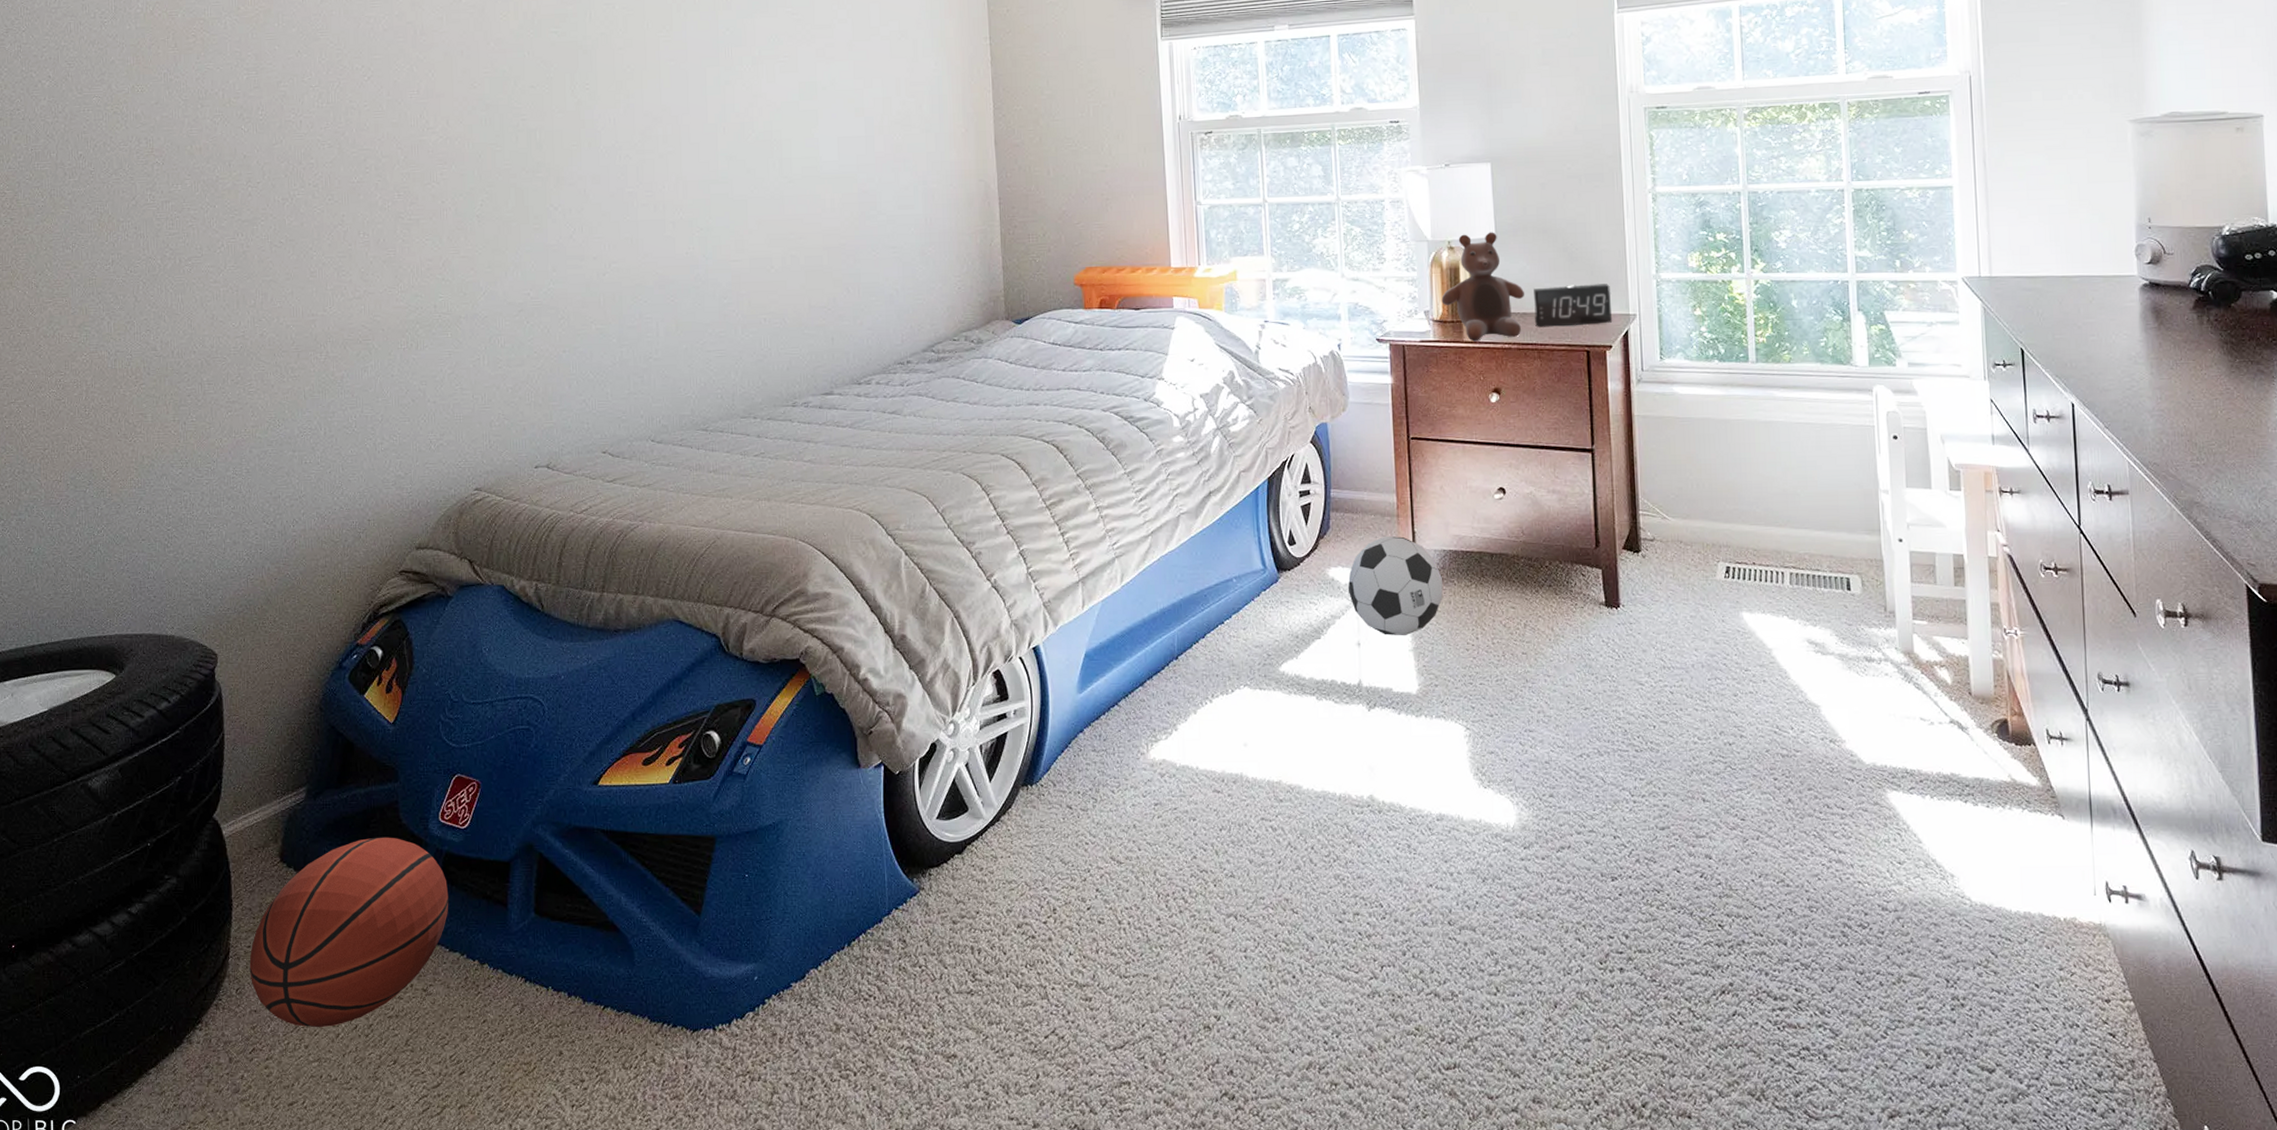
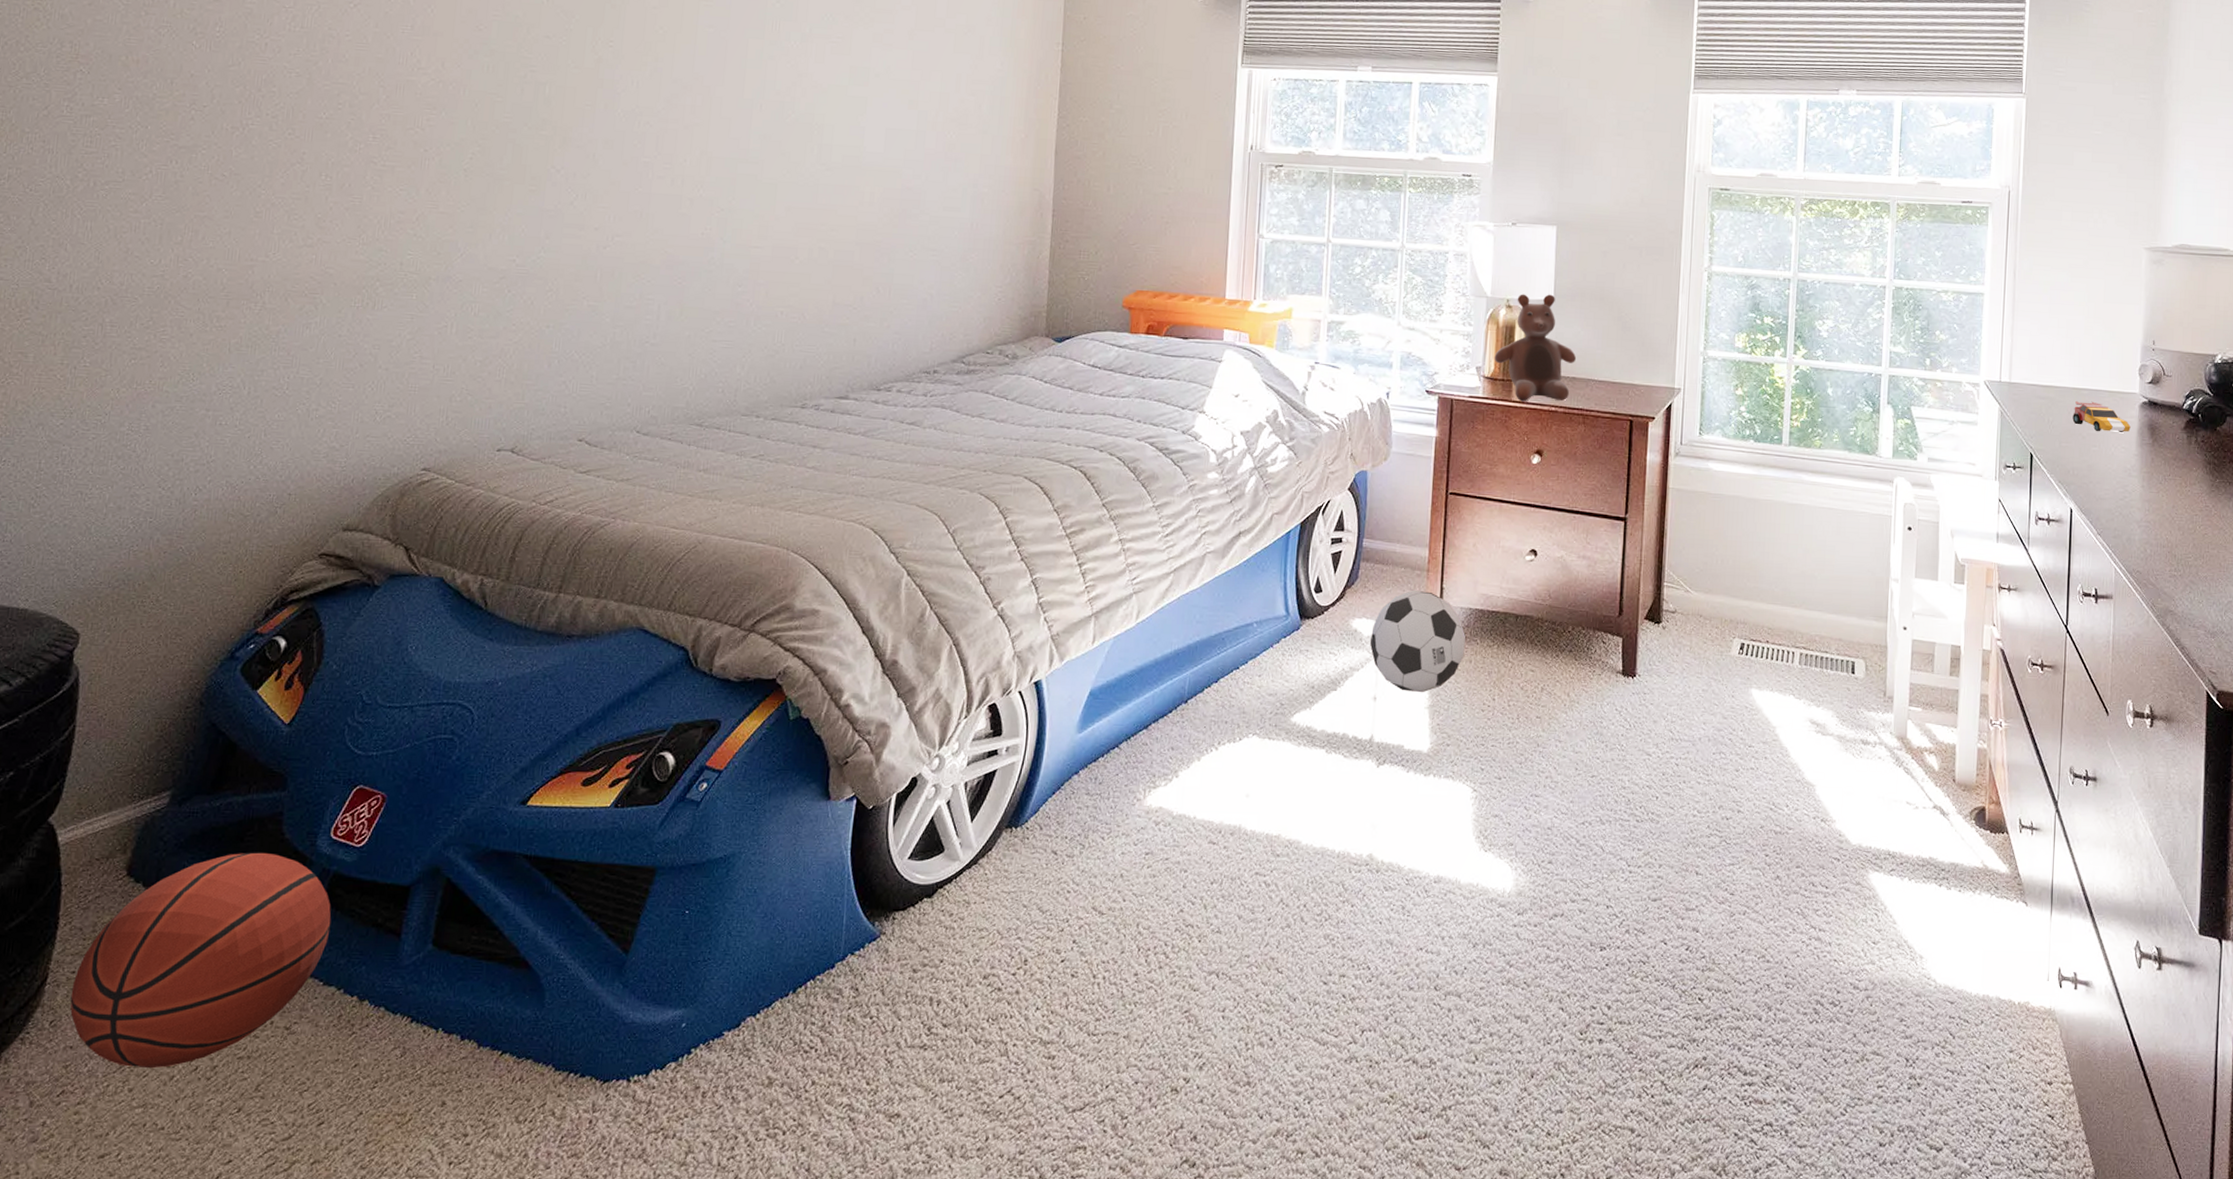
alarm clock: present [1534,284,1613,327] -> none [1583,354,1659,395]
toy car: none [2064,288,2132,320] -> present [2072,400,2131,433]

